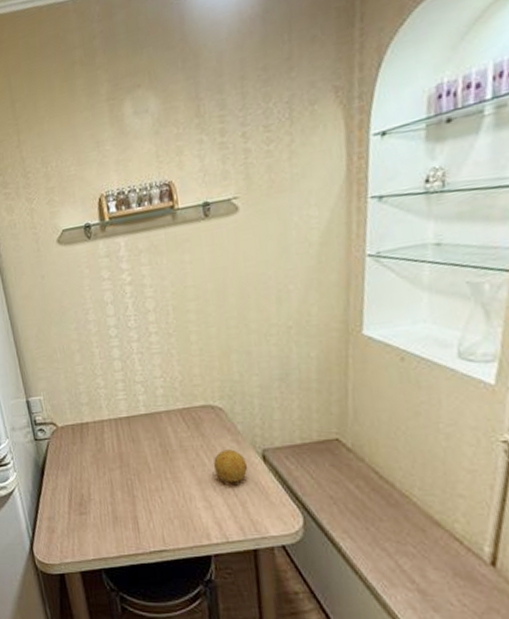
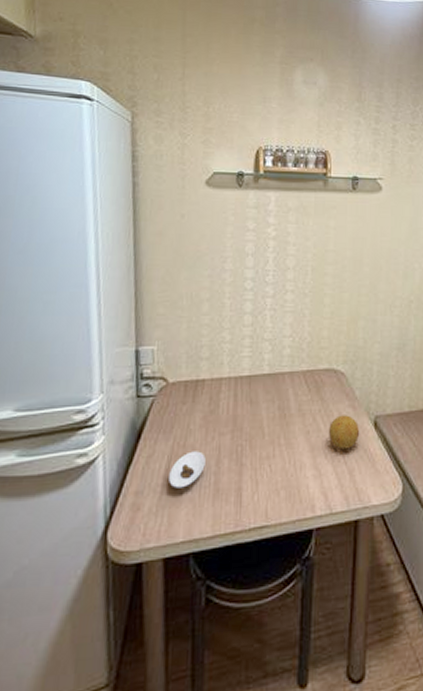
saucer: none [72,484,102,515] -> present [169,451,206,488]

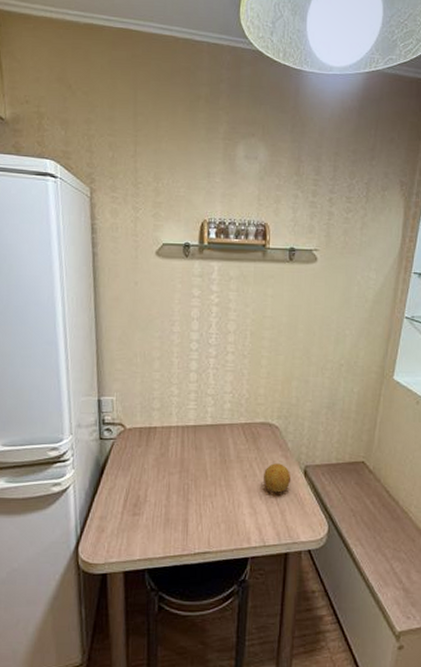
saucer: present [169,451,206,488] -> none [127,487,158,516]

